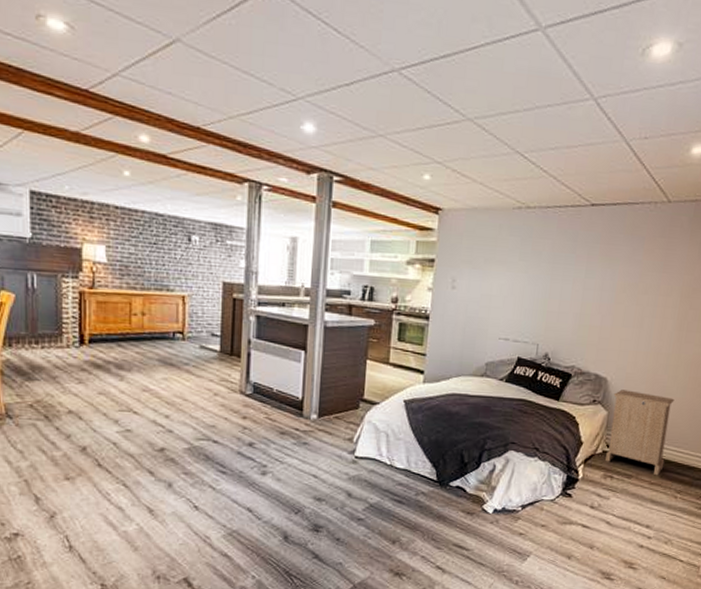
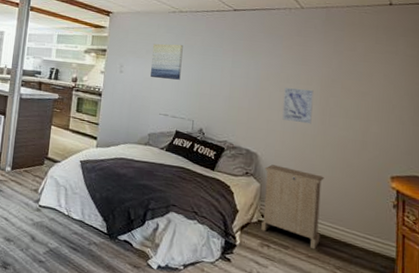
wall art: none [489,250,529,296] -> present [151,43,183,80]
wall art: none [636,299,673,342] -> present [282,87,314,124]

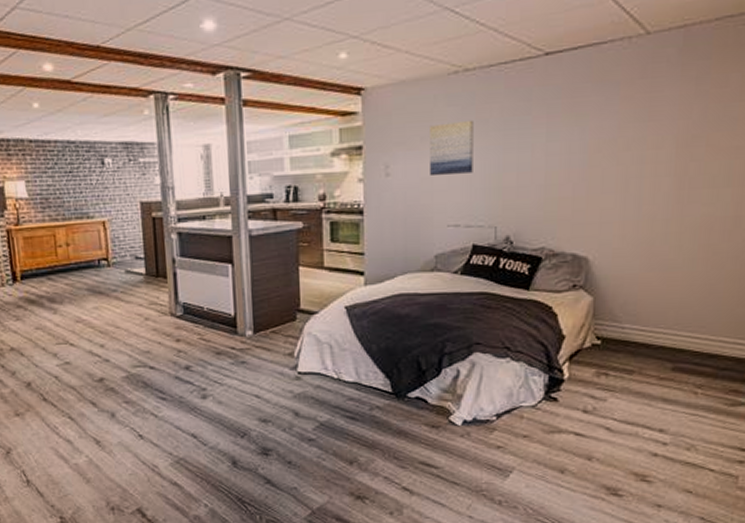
cabinet: present [261,165,324,250] -> none [596,269,681,369]
wall art: present [282,87,314,124] -> none [621,155,666,206]

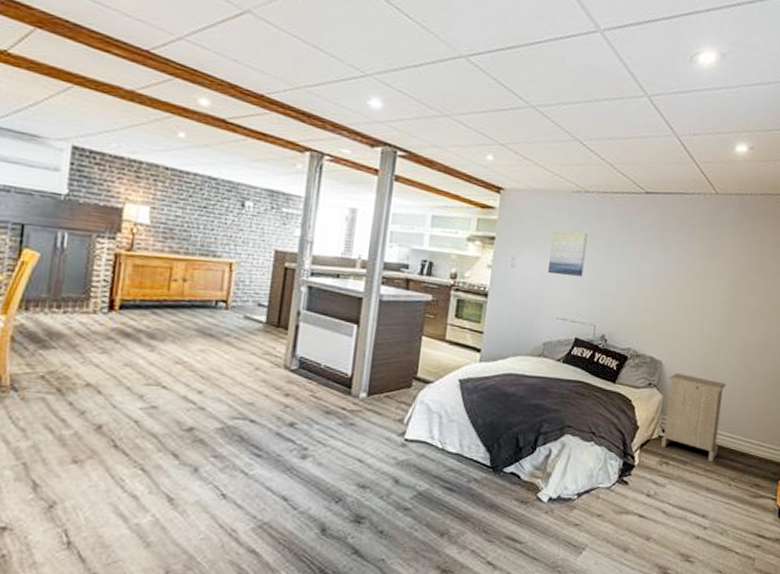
cabinet: none [596,269,681,369] -> present [661,373,726,463]

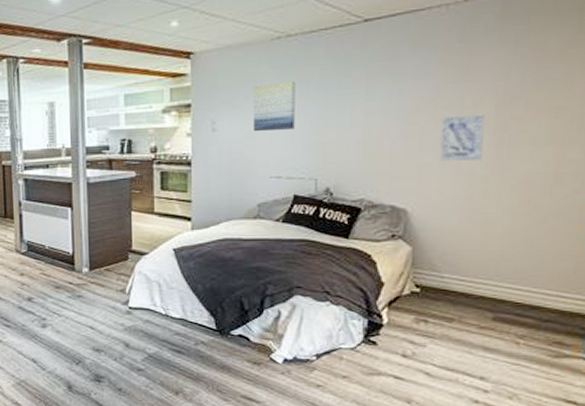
cabinet: present [661,373,726,463] -> none [415,221,501,319]
wall art: none [689,285,722,327] -> present [440,114,485,162]

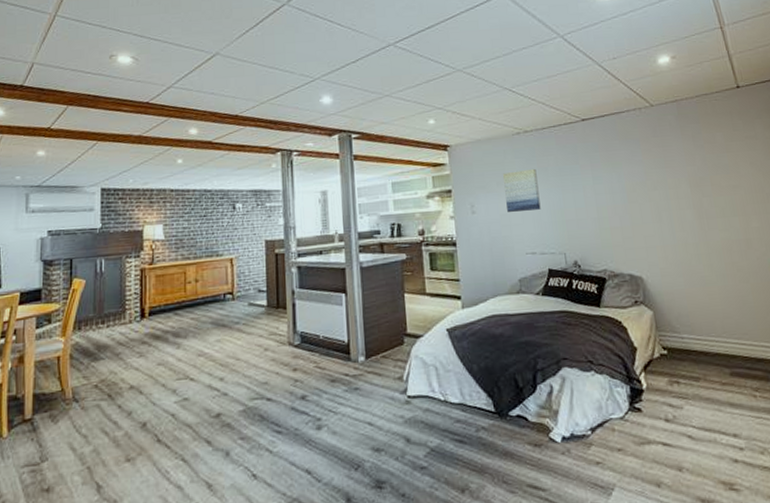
wall art: present [440,114,485,162] -> none [654,193,690,233]

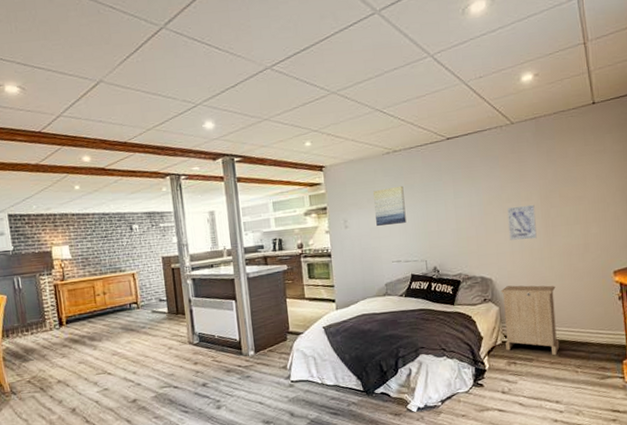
cabinet: none [653,285,731,375] -> present [500,285,560,356]
wall art: none [654,193,690,233] -> present [507,204,537,240]

